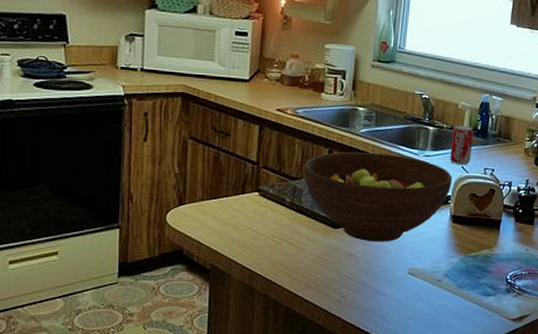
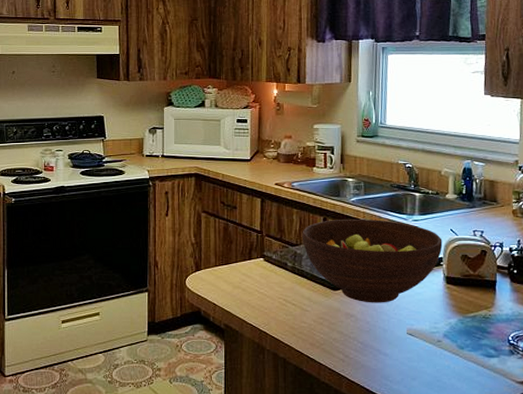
beverage can: present [450,125,474,164] -> none [438,190,460,227]

